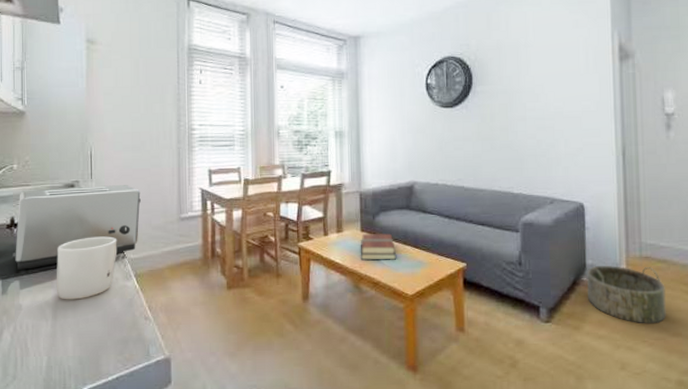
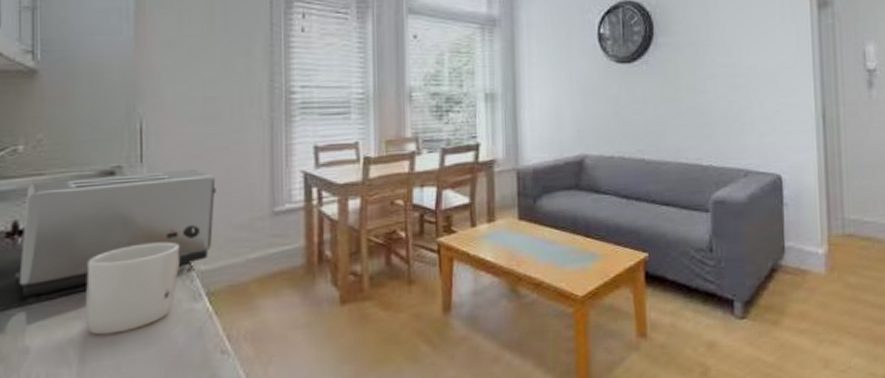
books: present [361,233,397,261] -> none [518,220,564,256]
basket: present [587,265,666,324] -> none [786,246,872,313]

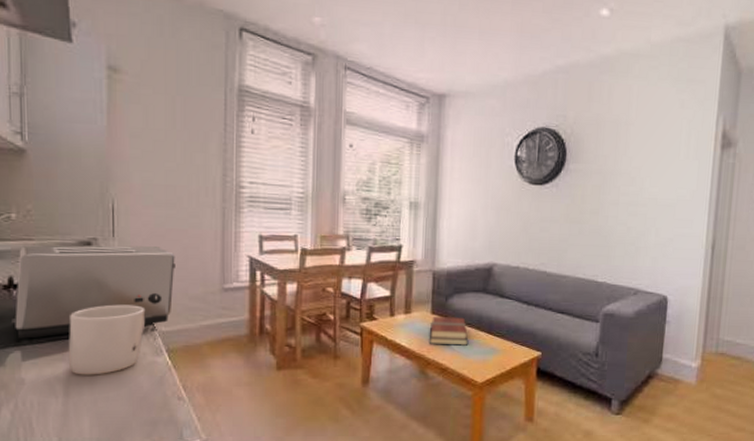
books: none [518,220,564,256] -> present [430,316,469,347]

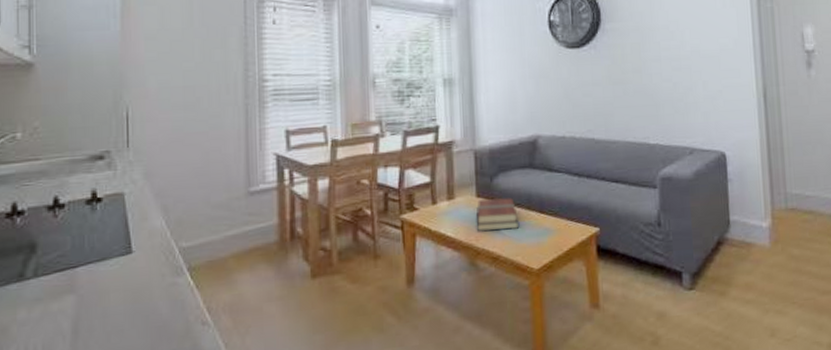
toaster: present [12,245,175,339] -> none [14,153,196,273]
mug: present [68,304,146,375] -> none [77,220,164,308]

